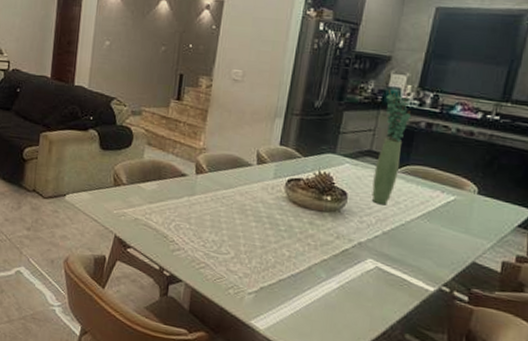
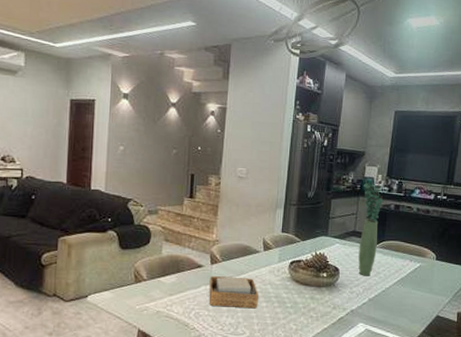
napkin holder: none [191,187,248,228] -> present [209,276,258,309]

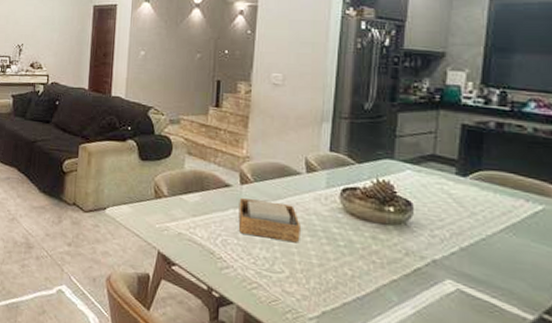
vase: present [358,179,384,276] -> none [441,87,477,217]

